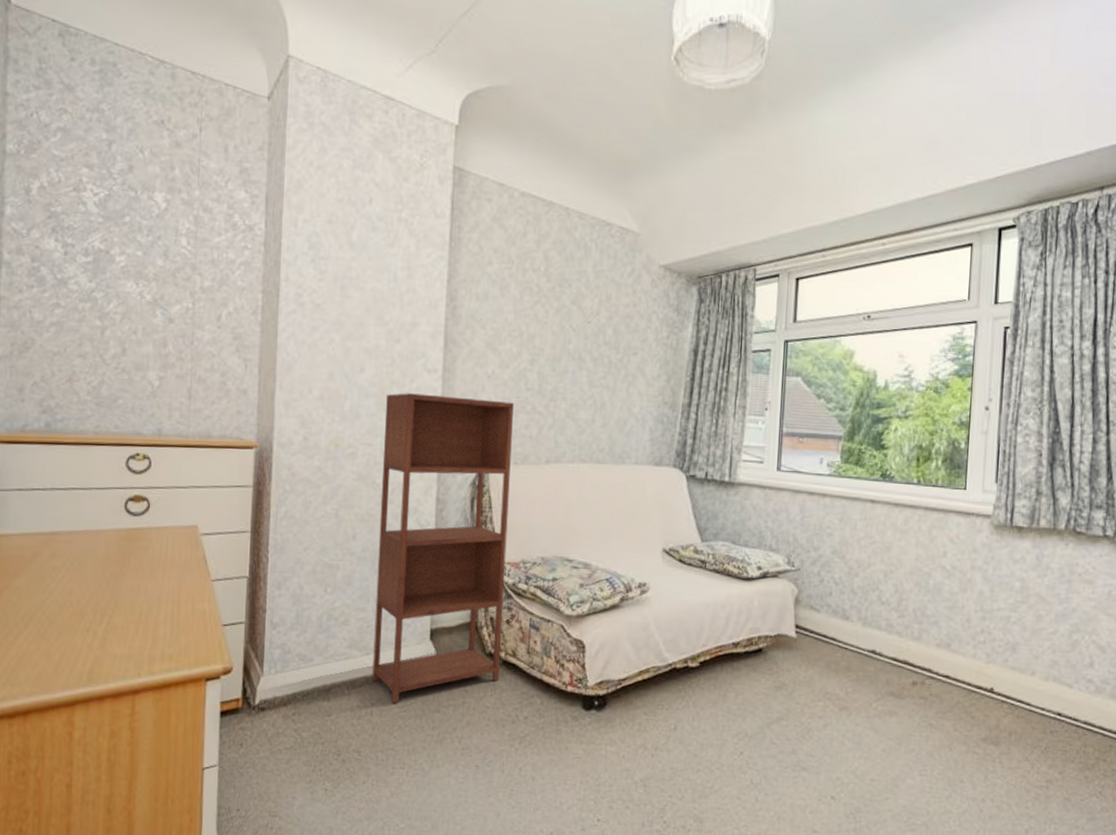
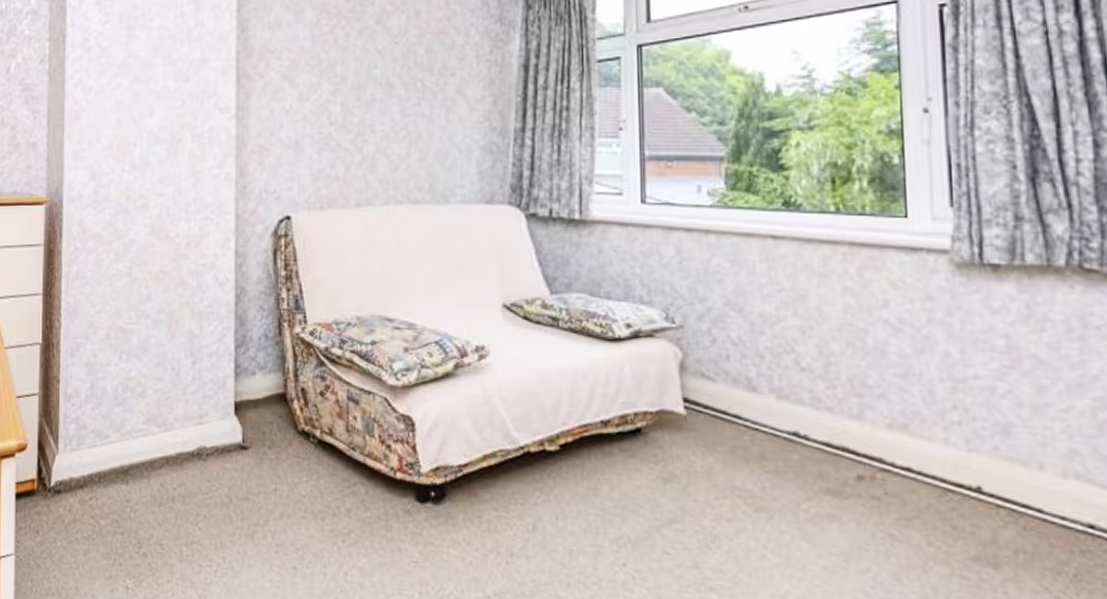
shelving unit: present [372,393,514,703] -> none [173,136,316,489]

